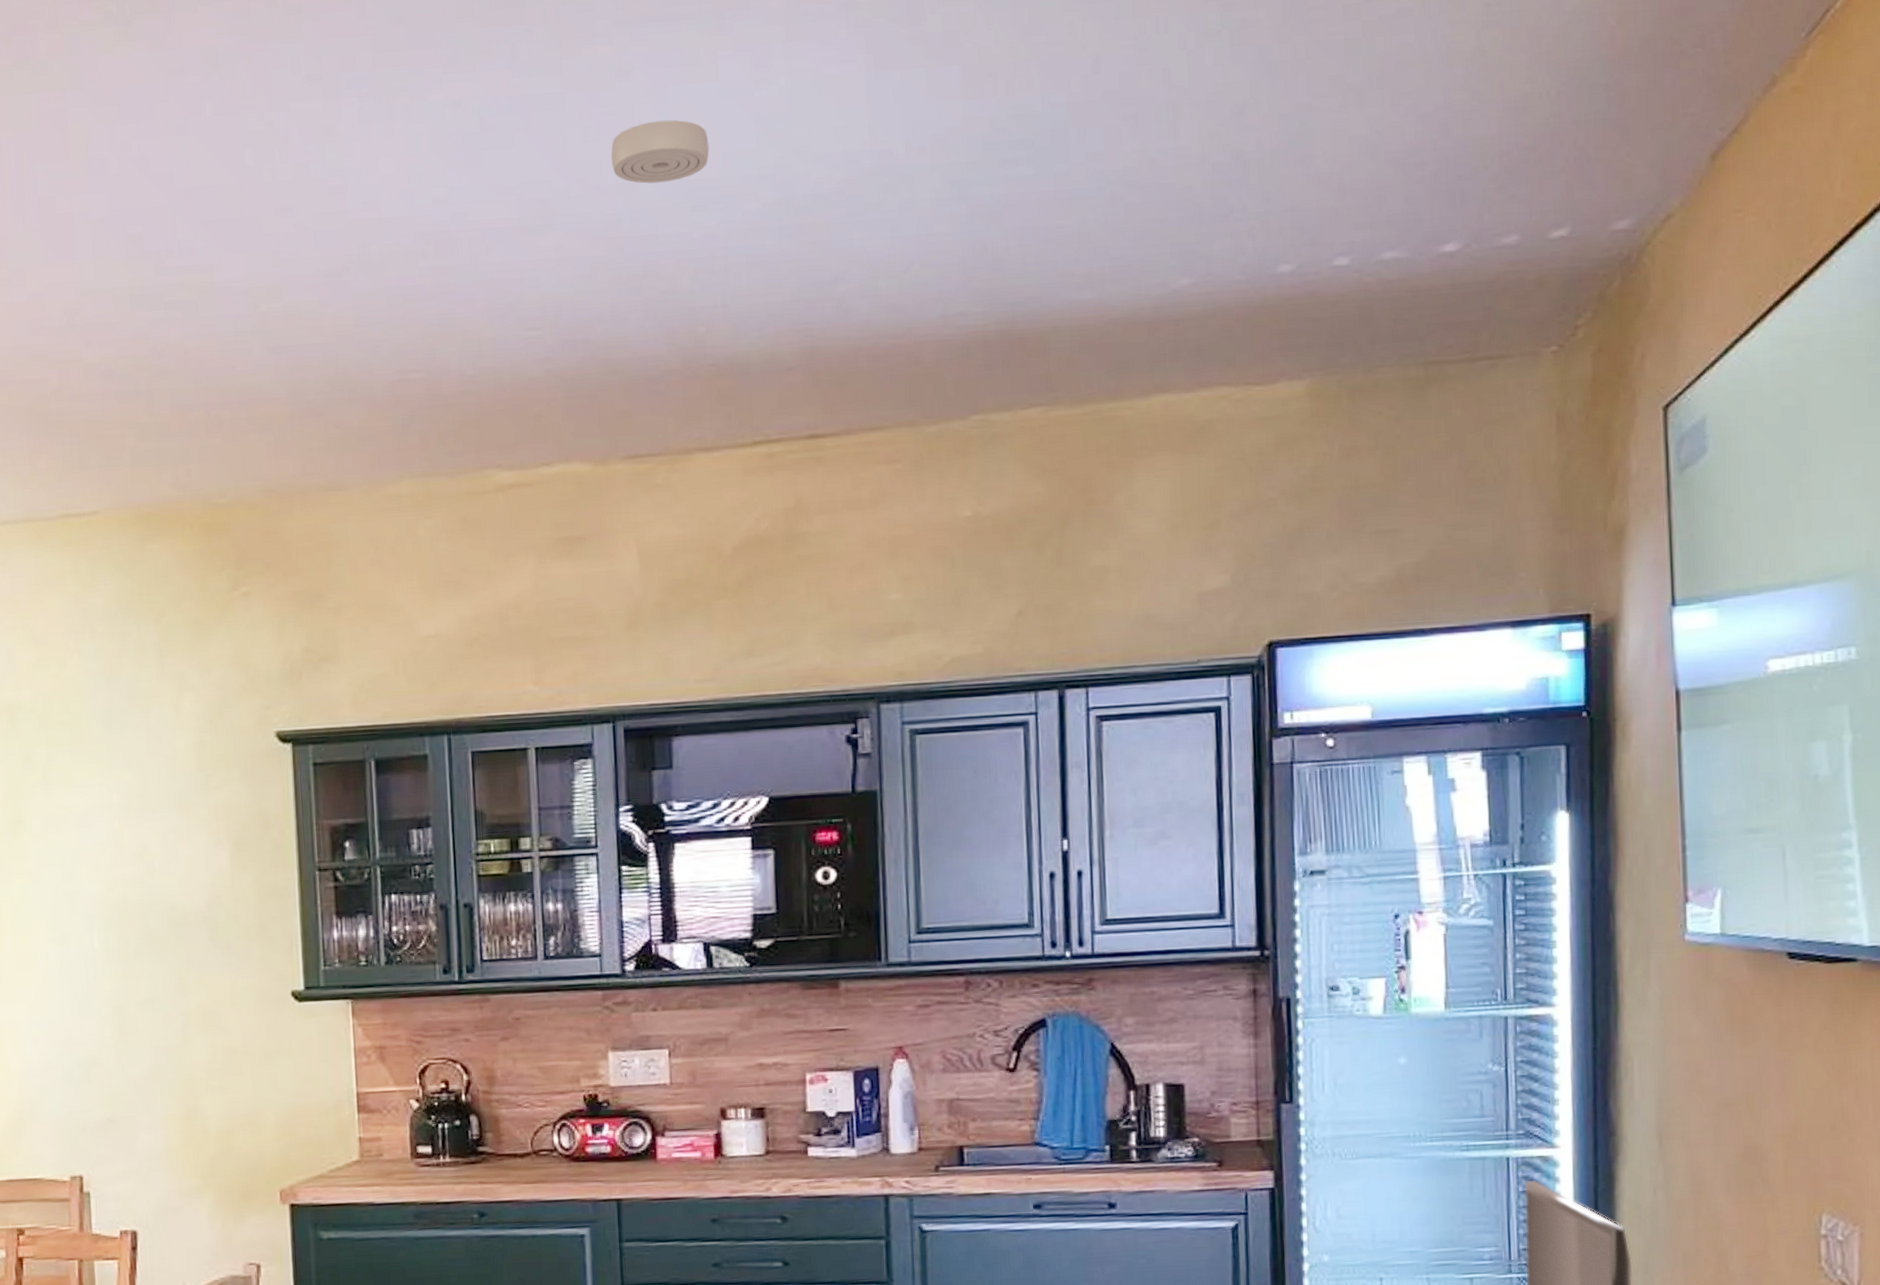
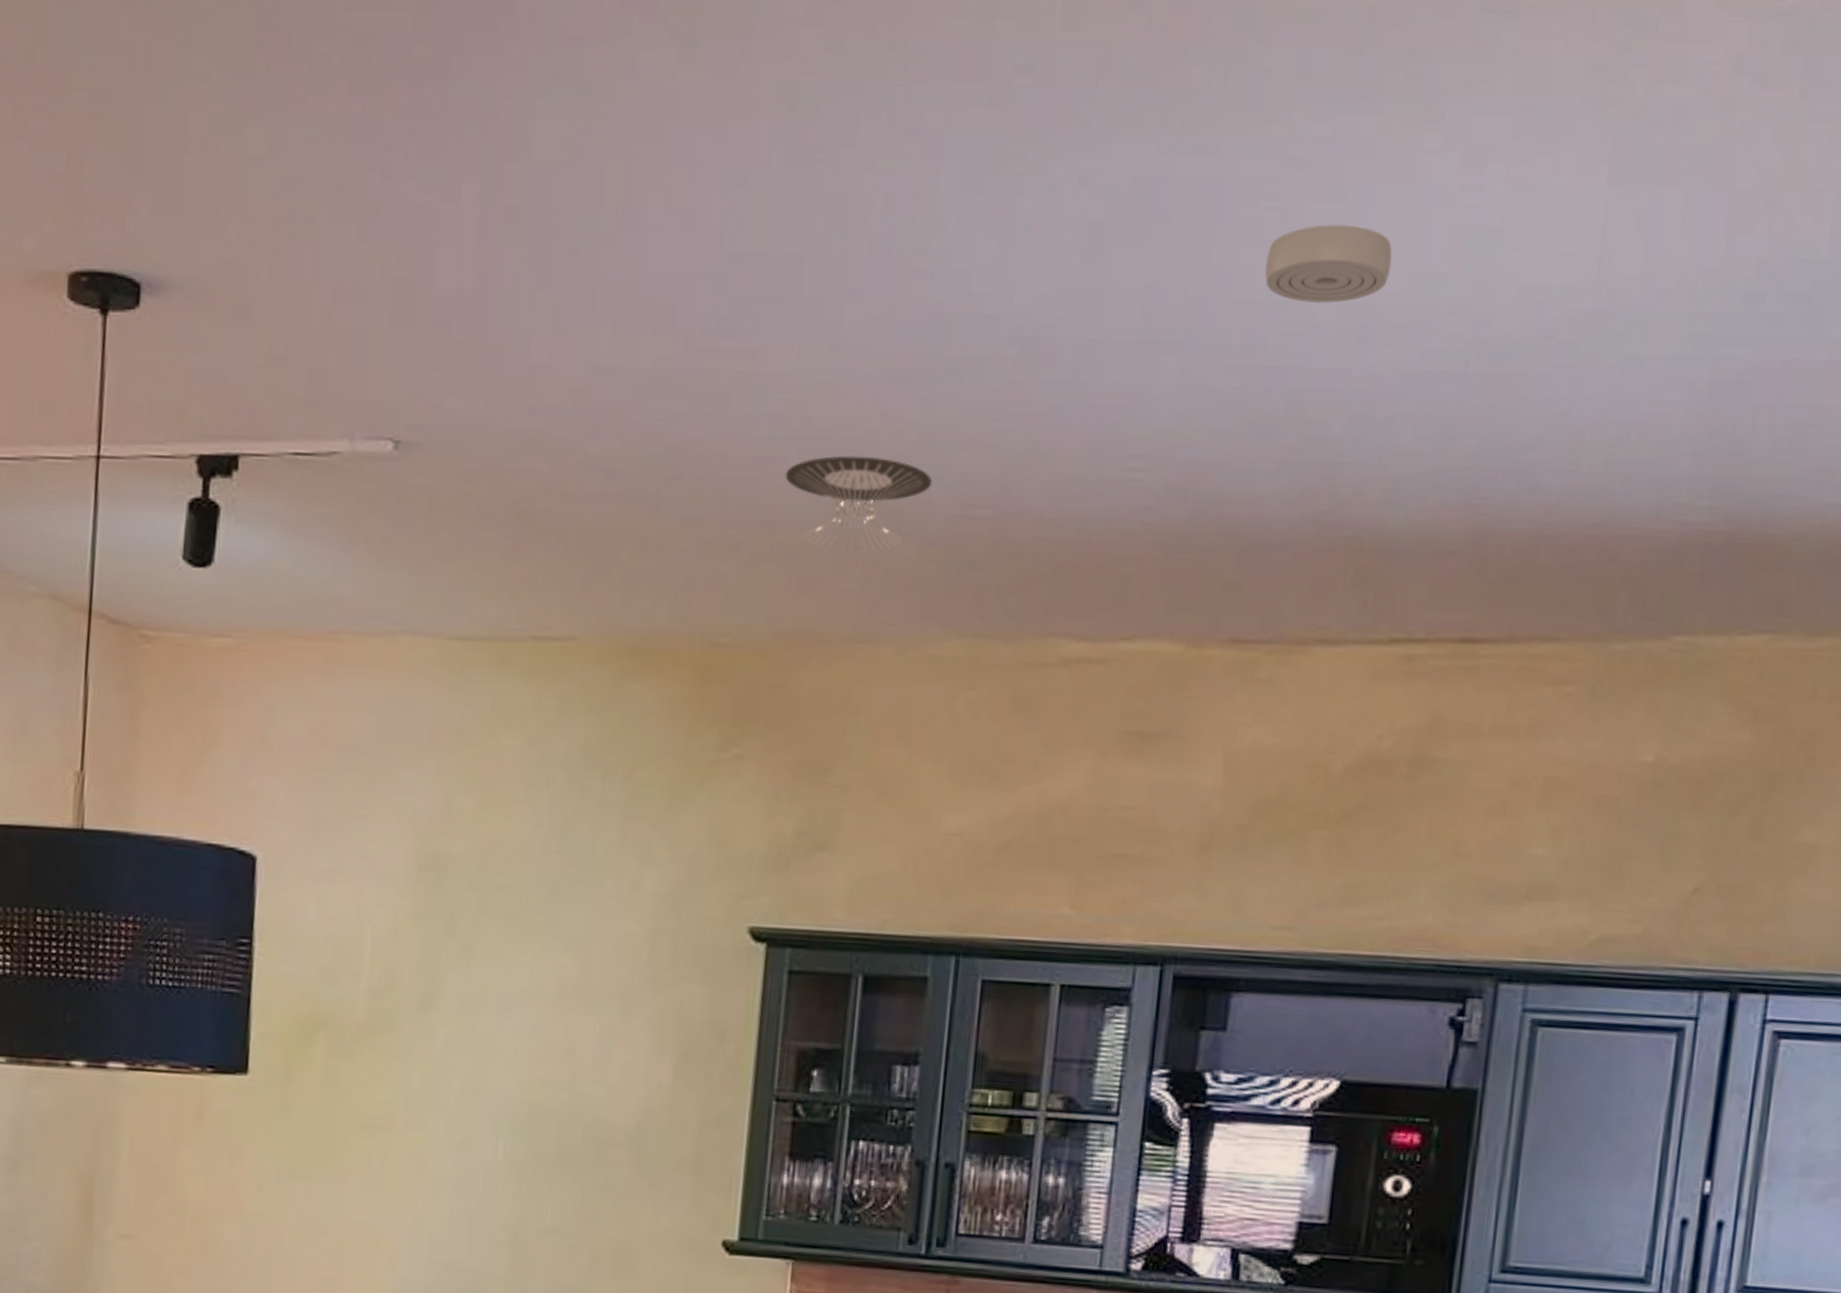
recessed light: none [251,340,372,419] -> present [785,455,933,553]

